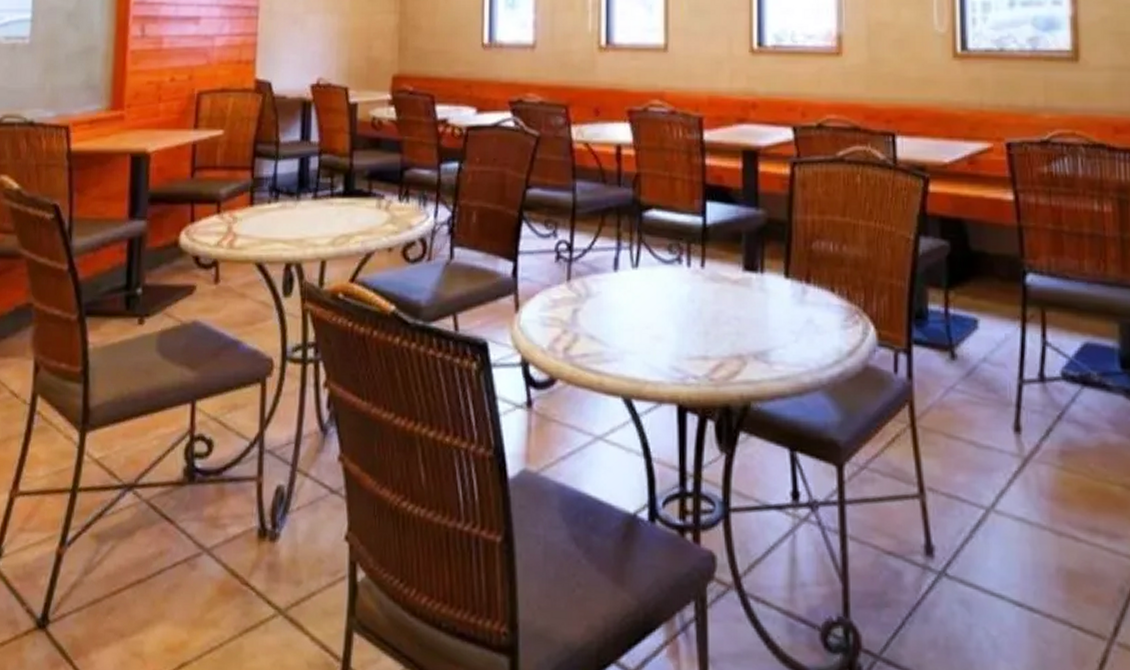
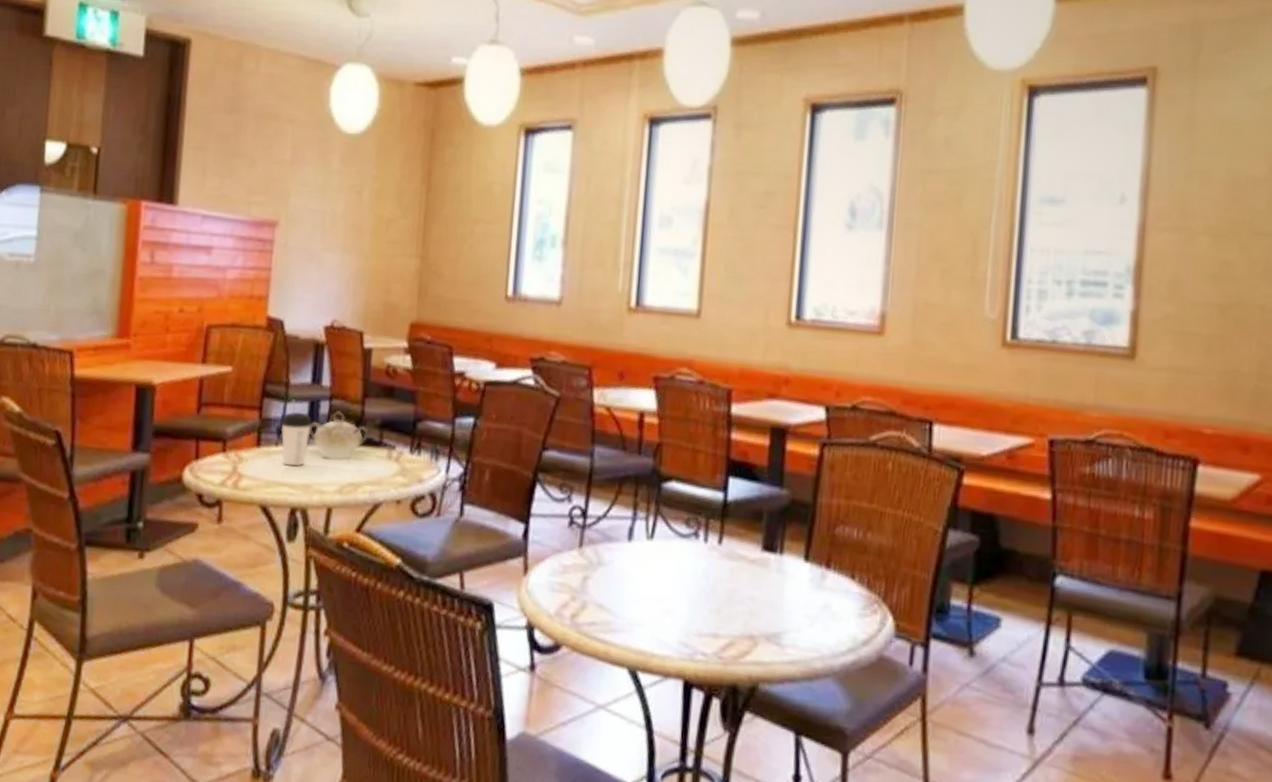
beverage cup: none [273,157,302,222] -> present [281,399,312,467]
sugar bowl: none [299,165,359,214] -> present [308,411,370,461]

